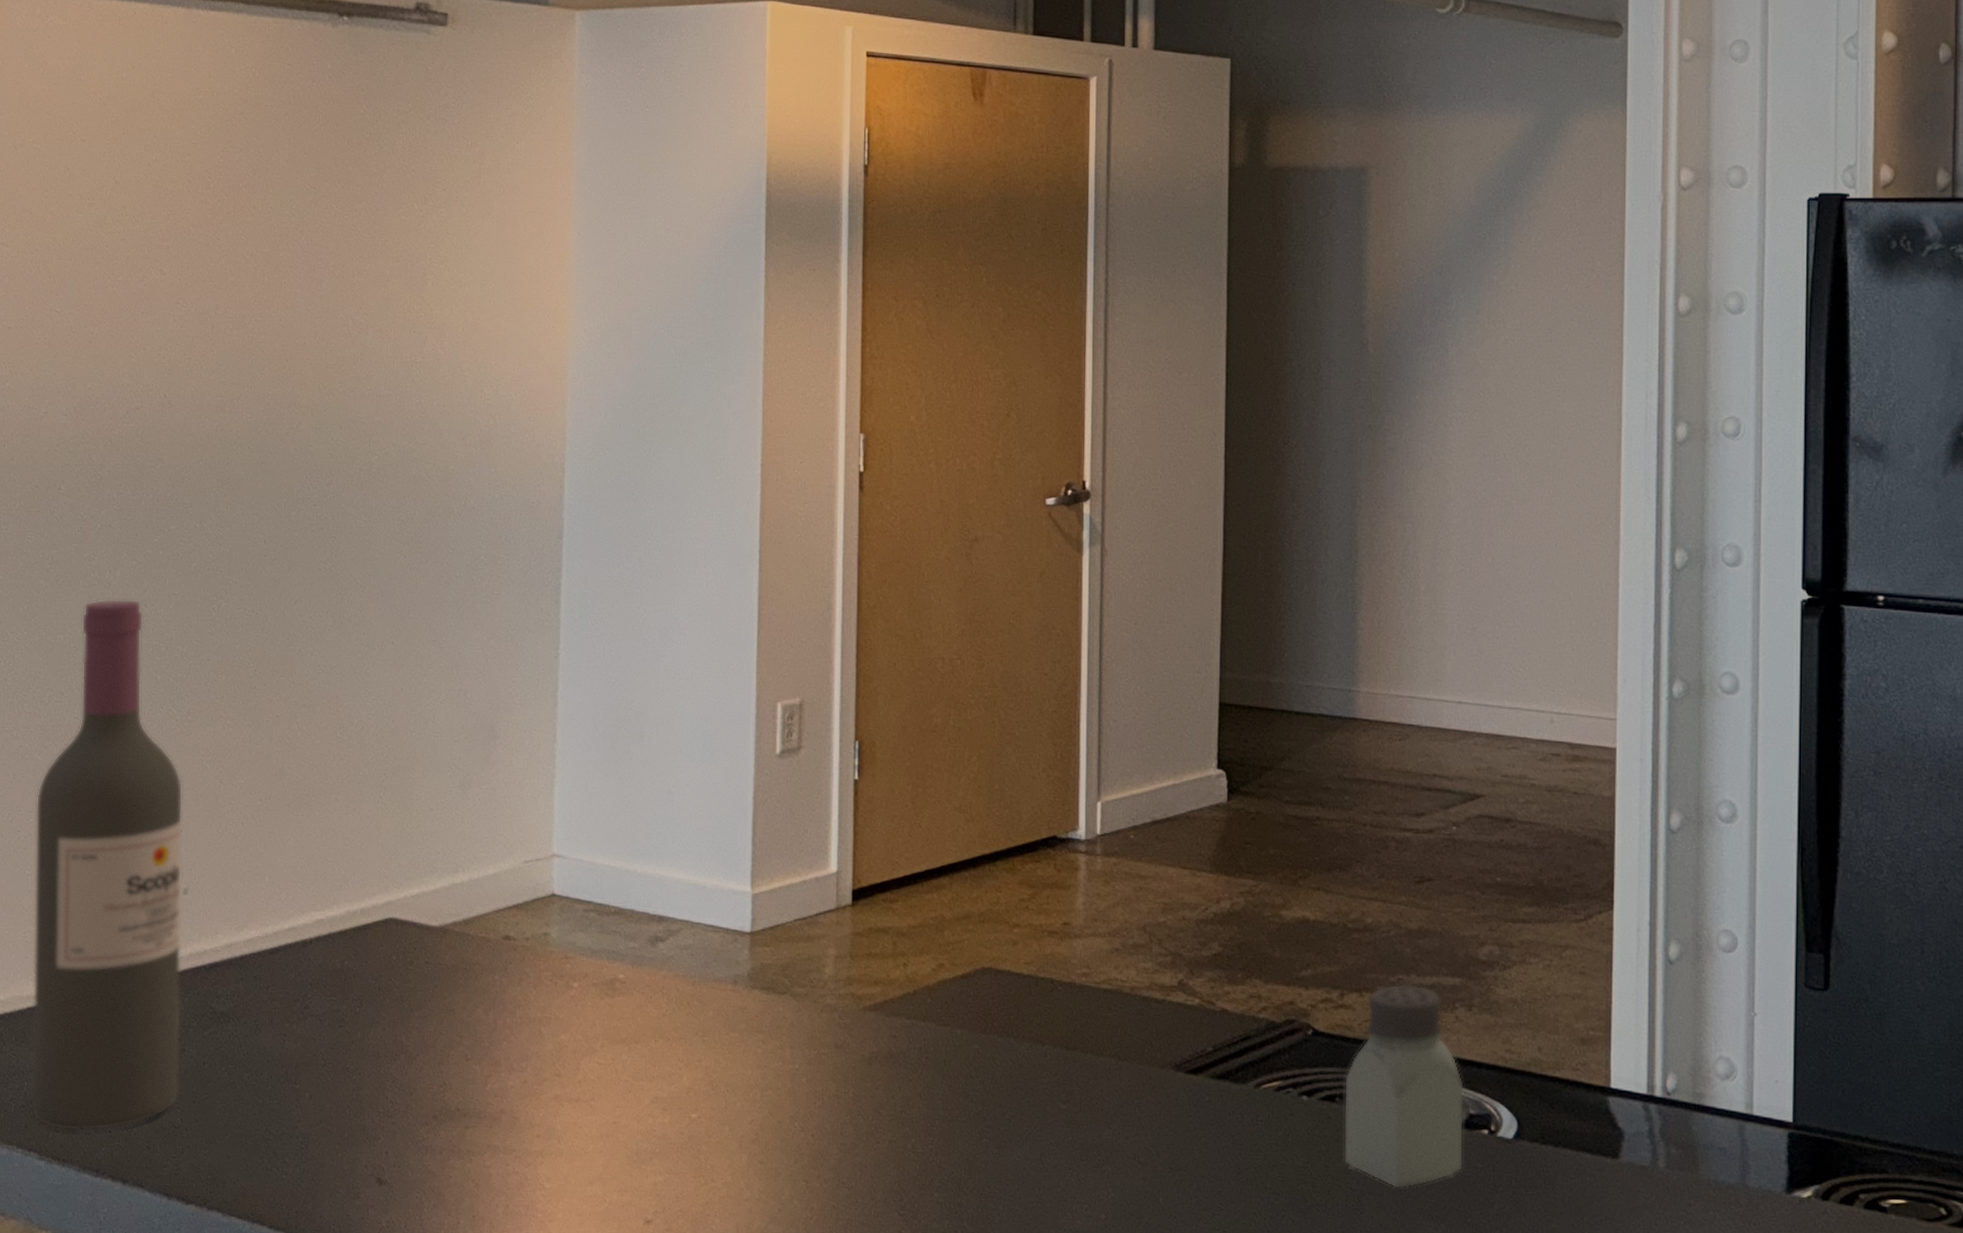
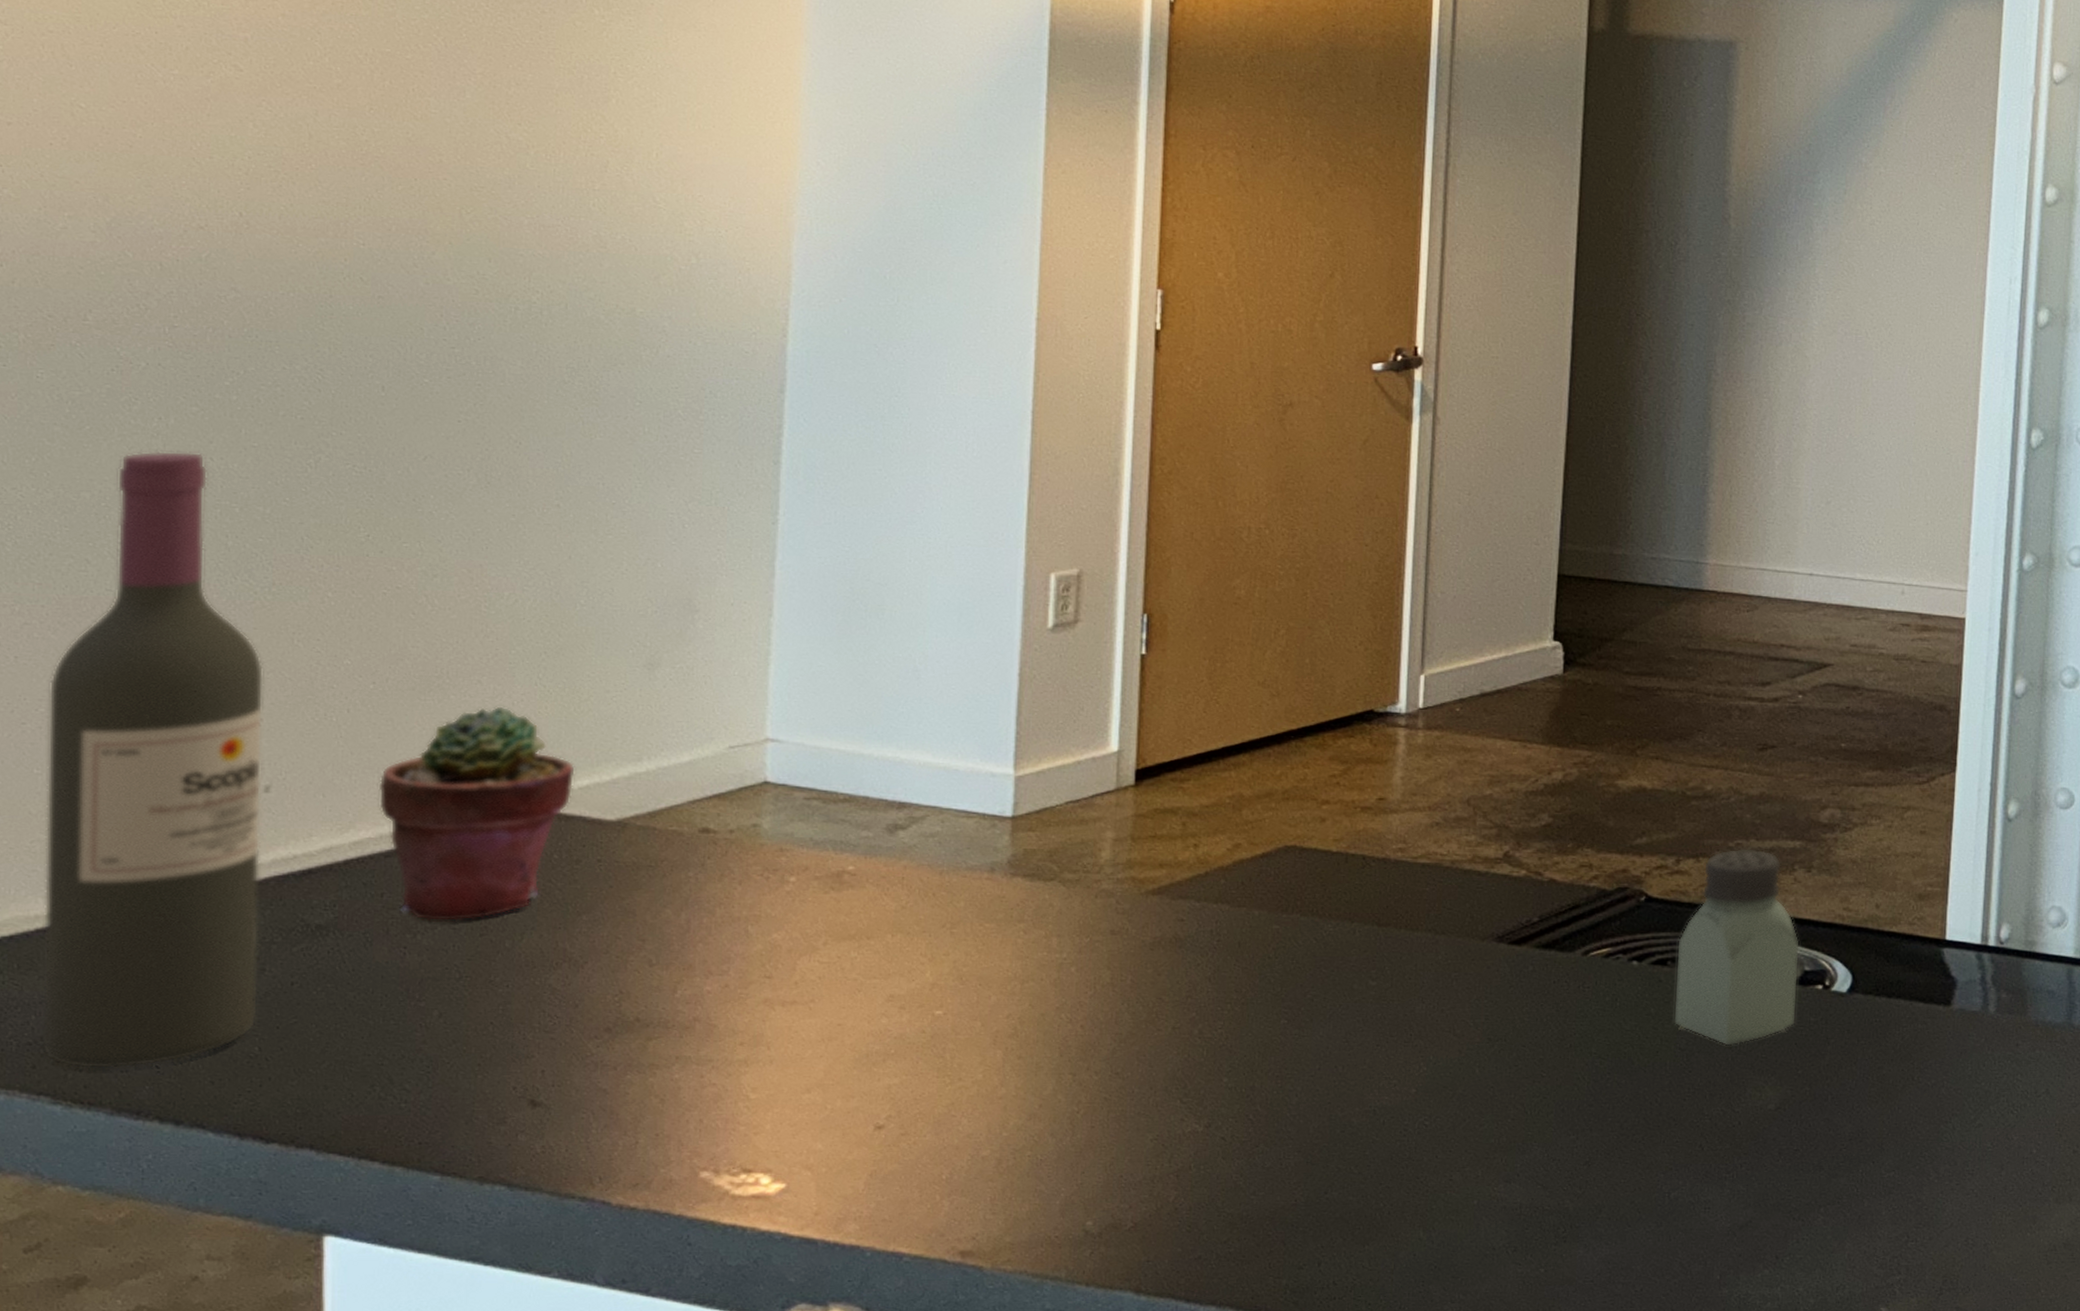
potted succulent: none [264,822,408,1014] -> present [378,706,575,922]

